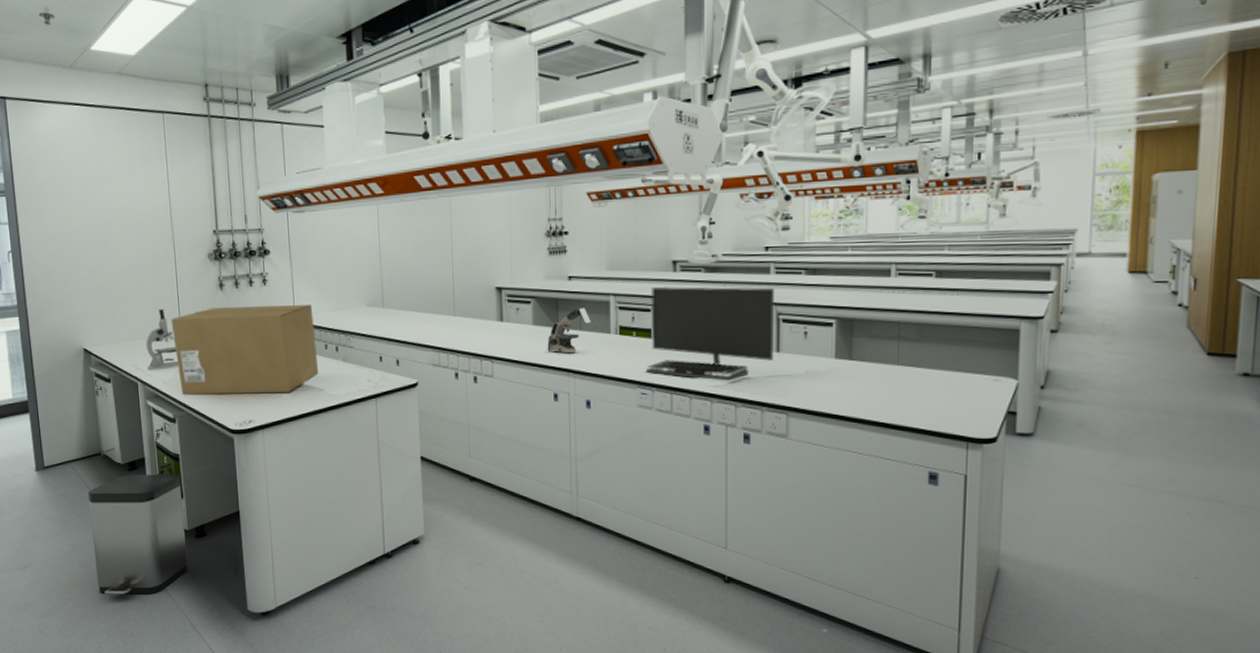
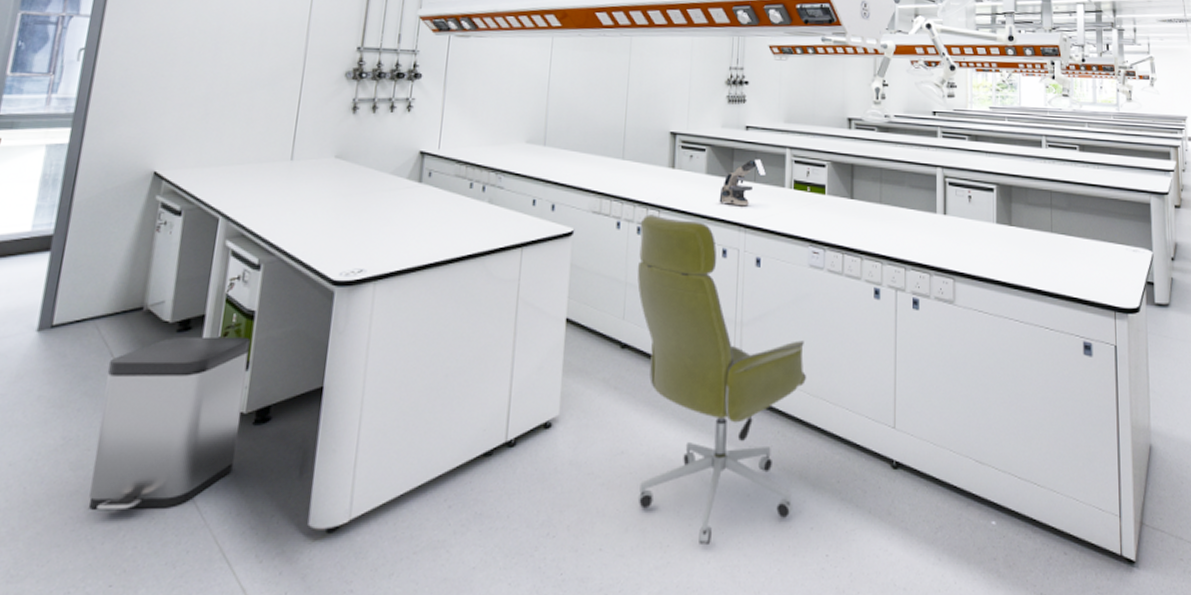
microscope: present [145,309,179,371] -> none [235,130,282,204]
box: present [171,305,319,395] -> none [276,133,462,238]
office chair: none [476,365,640,638] -> present [637,214,807,546]
computer keyboard: present [646,360,748,381] -> none [819,218,917,242]
computer monitor: present [651,286,775,365] -> none [825,142,942,225]

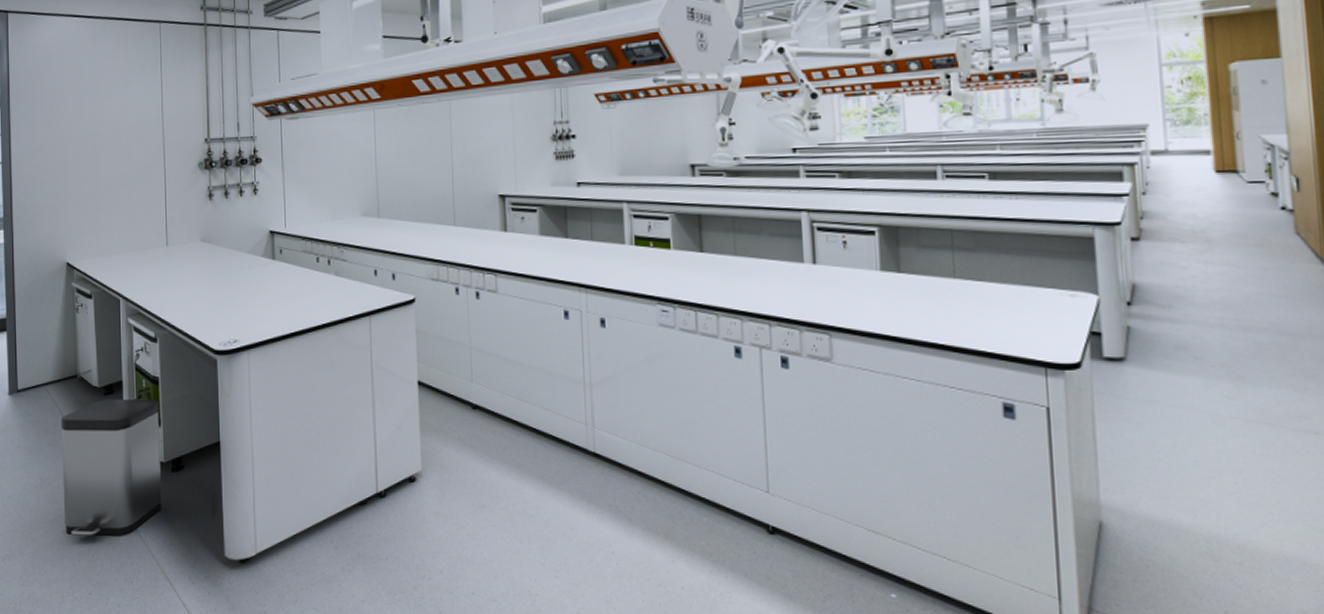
office chair: present [637,214,807,546] -> none [478,279,666,597]
microscope: present [719,159,766,207] -> none [555,216,603,266]

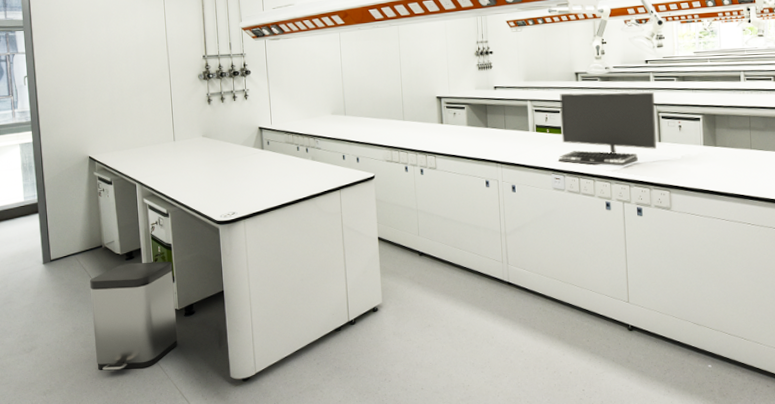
computer keyboard: none [666,273,782,297] -> present [558,150,638,166]
computer monitor: none [668,192,809,278] -> present [560,92,656,154]

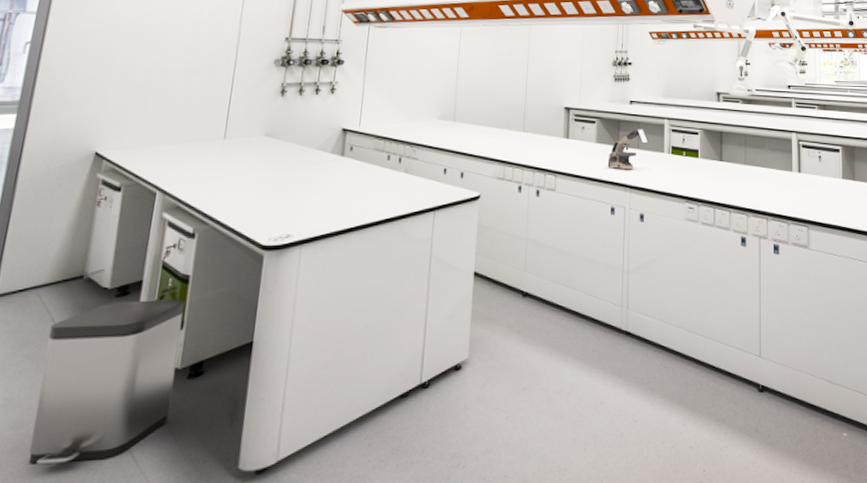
microscope: none [479,111,513,148] -> present [607,129,648,170]
computer keyboard: present [558,150,638,166] -> none [693,177,777,197]
computer monitor: present [560,92,656,154] -> none [699,113,796,182]

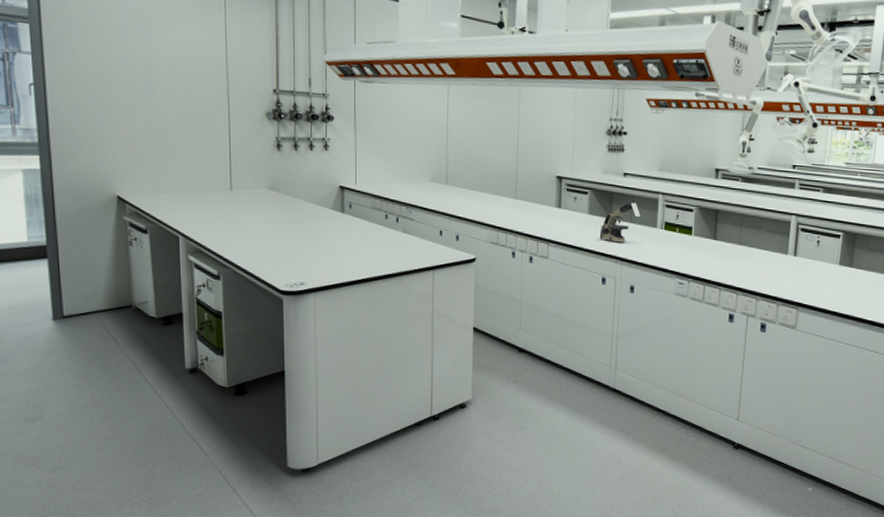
pedal bin: present [28,299,185,464] -> none [114,329,225,450]

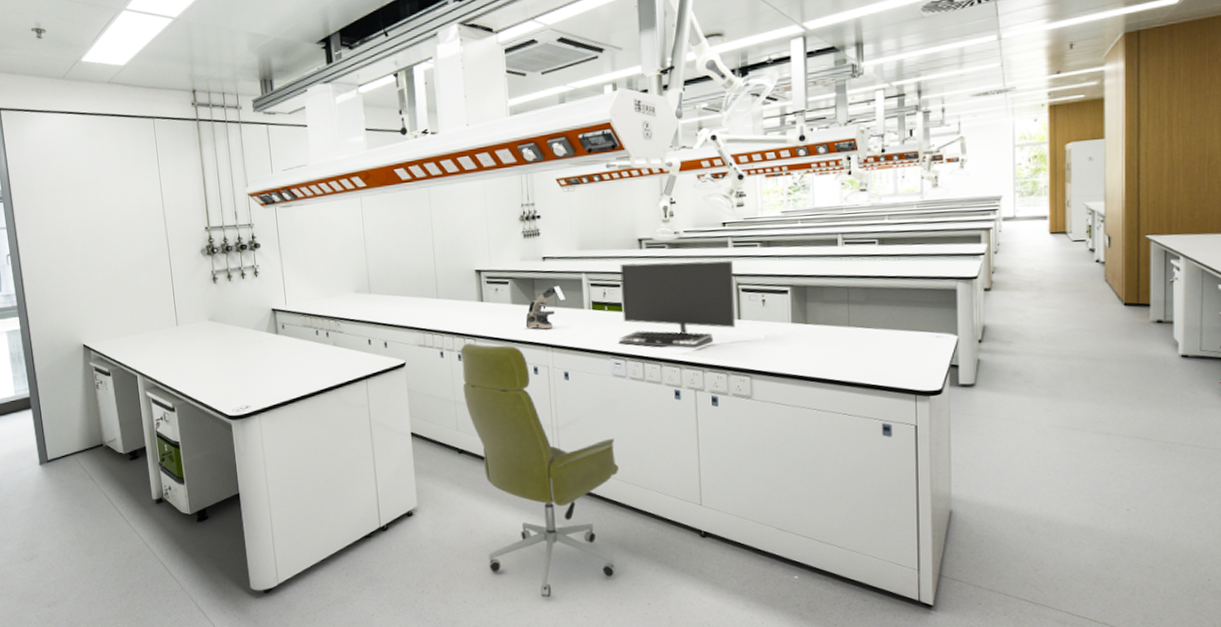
office chair: none [530,246,670,494] -> present [460,343,620,598]
computer keyboard: none [685,255,770,278] -> present [619,330,713,349]
computer monitor: none [691,190,798,263] -> present [620,260,735,334]

